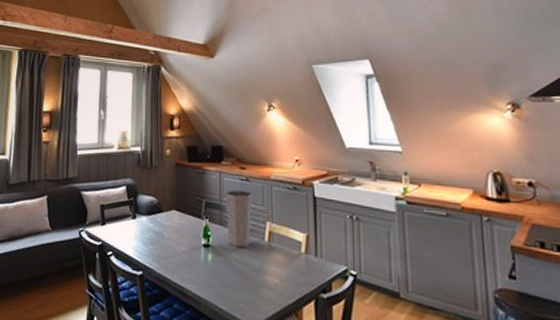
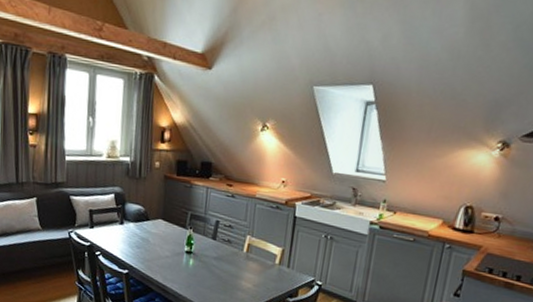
vase: present [225,190,253,248] -> none [209,205,237,257]

